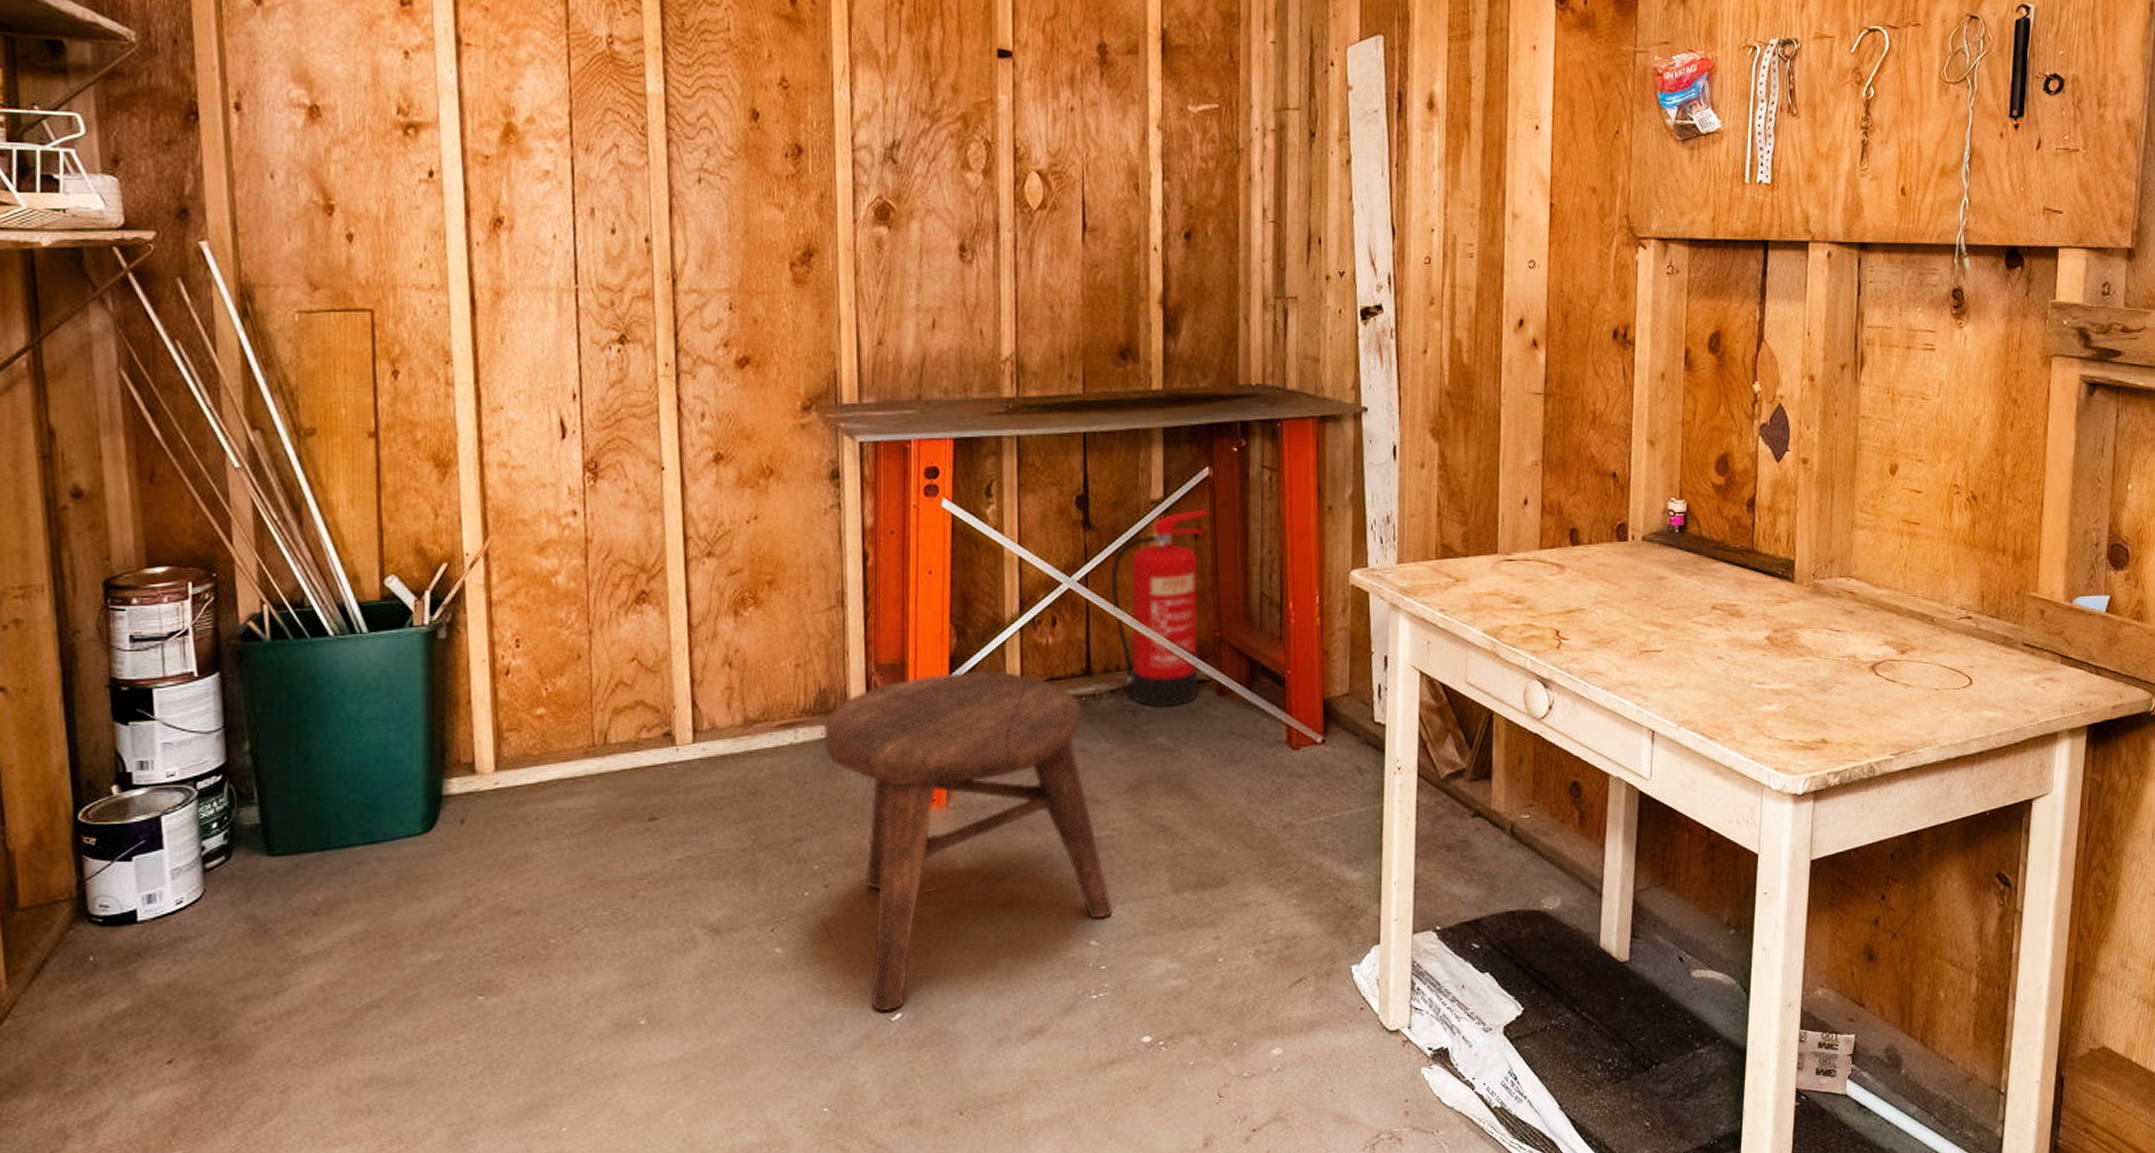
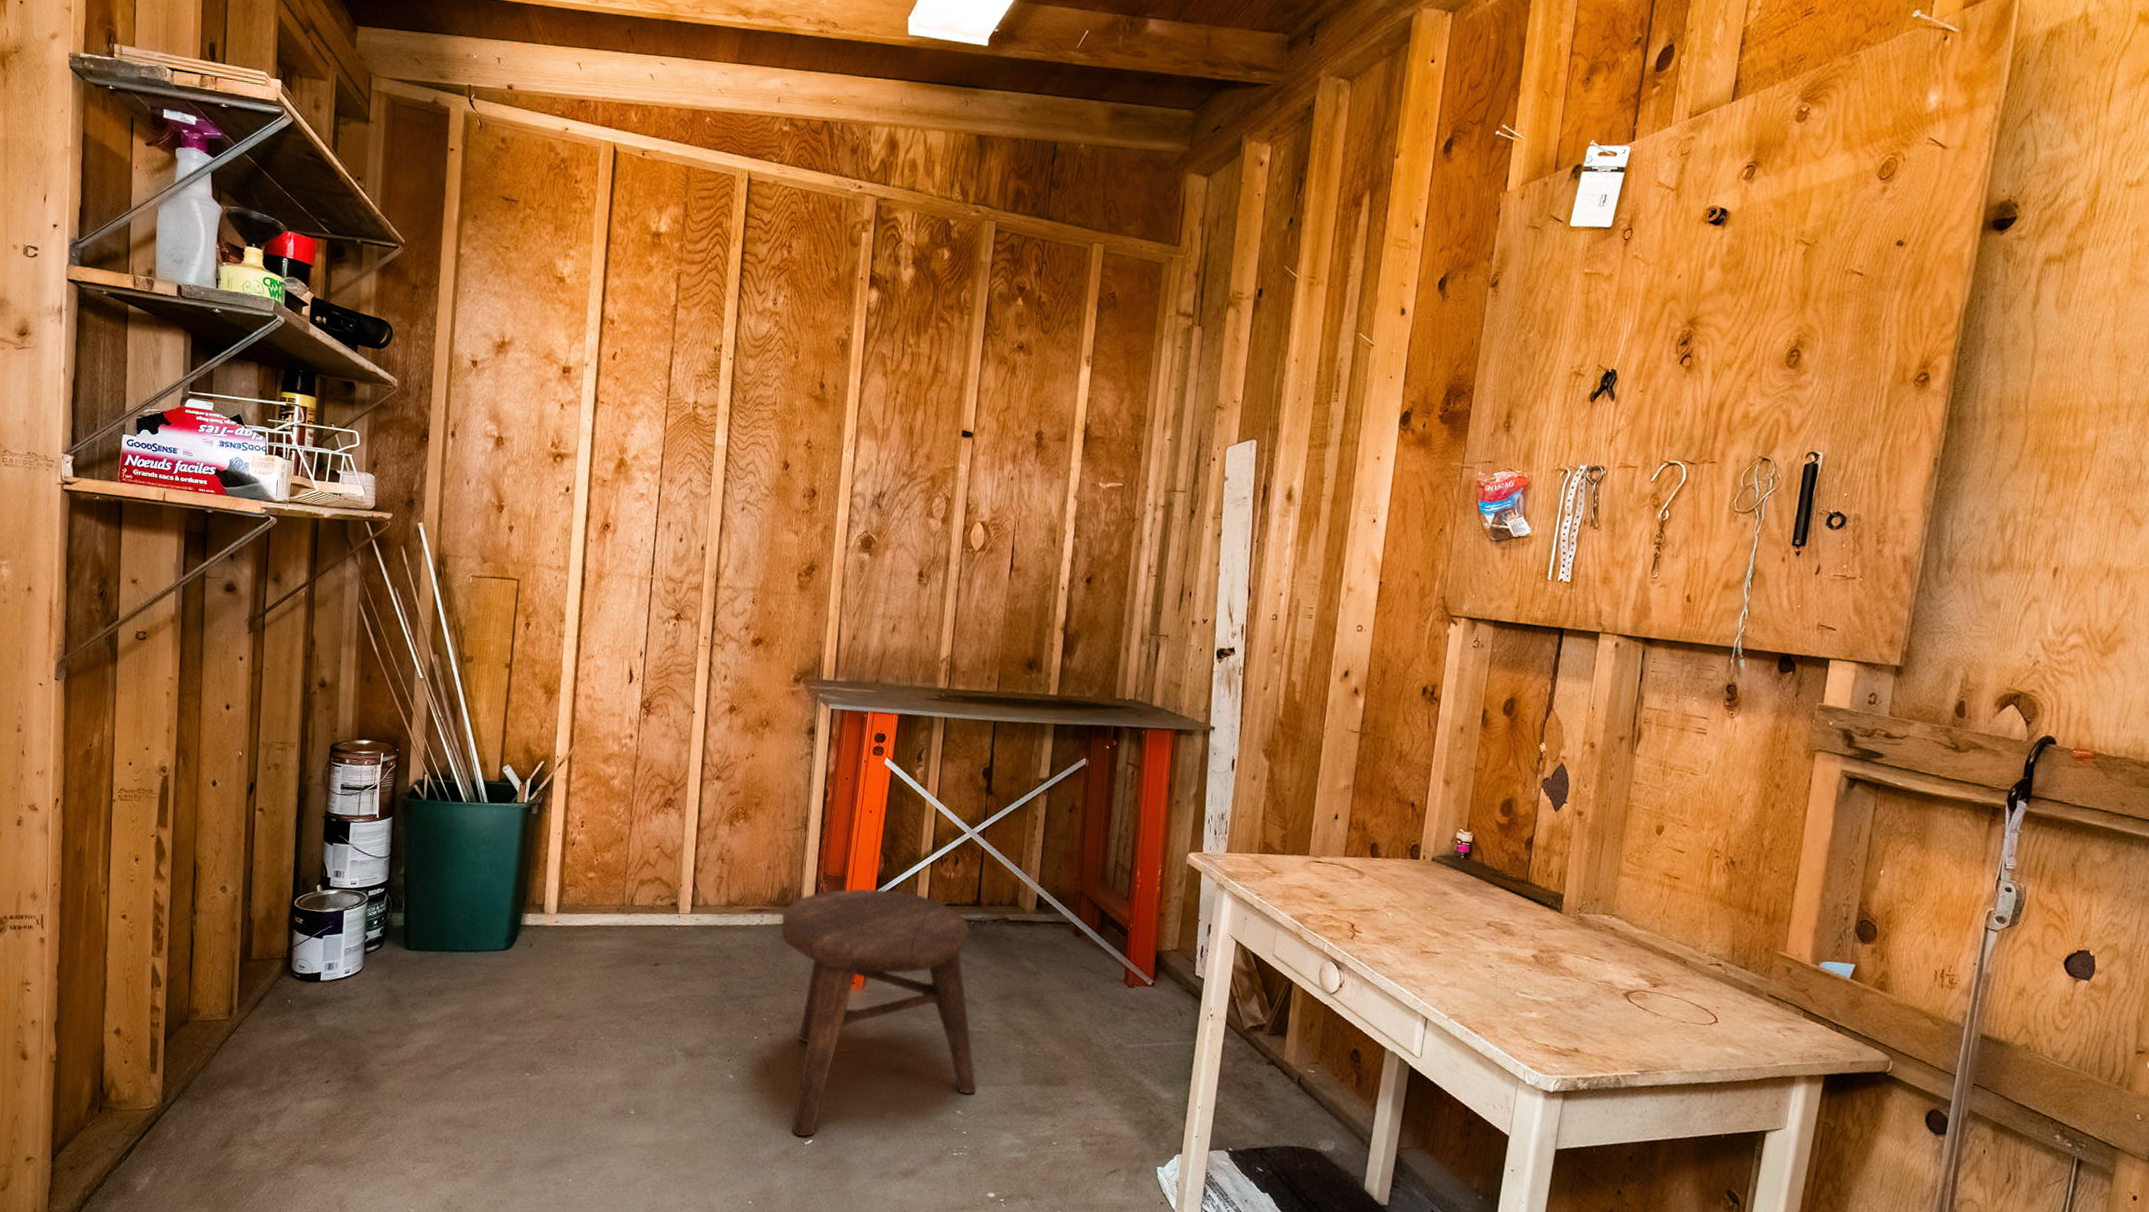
fire extinguisher: present [1111,509,1209,708] -> none [1001,790,1083,940]

